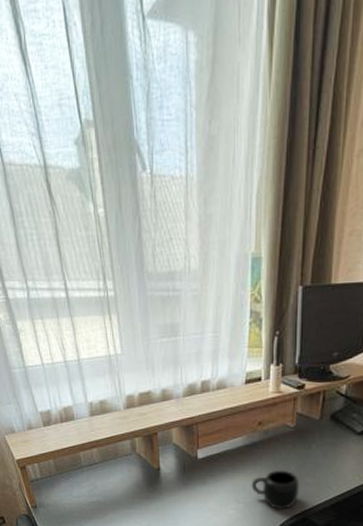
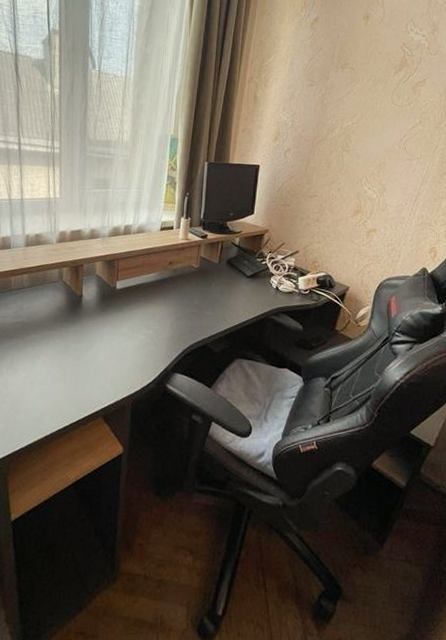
mug: present [251,470,300,510] -> none [160,302,201,338]

